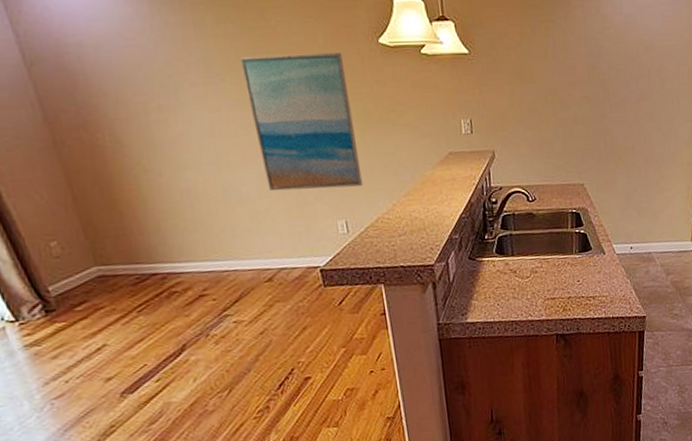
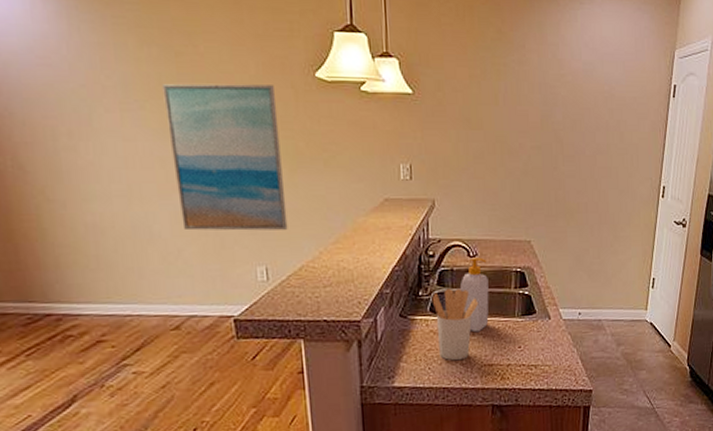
utensil holder: none [496,231,540,297] -> present [432,288,479,361]
soap bottle: none [521,201,550,270] -> present [459,257,489,332]

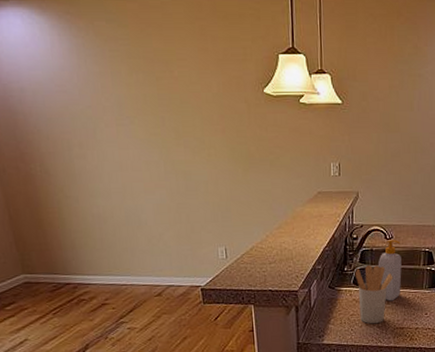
wall art: present [162,83,288,231] -> none [147,101,242,219]

